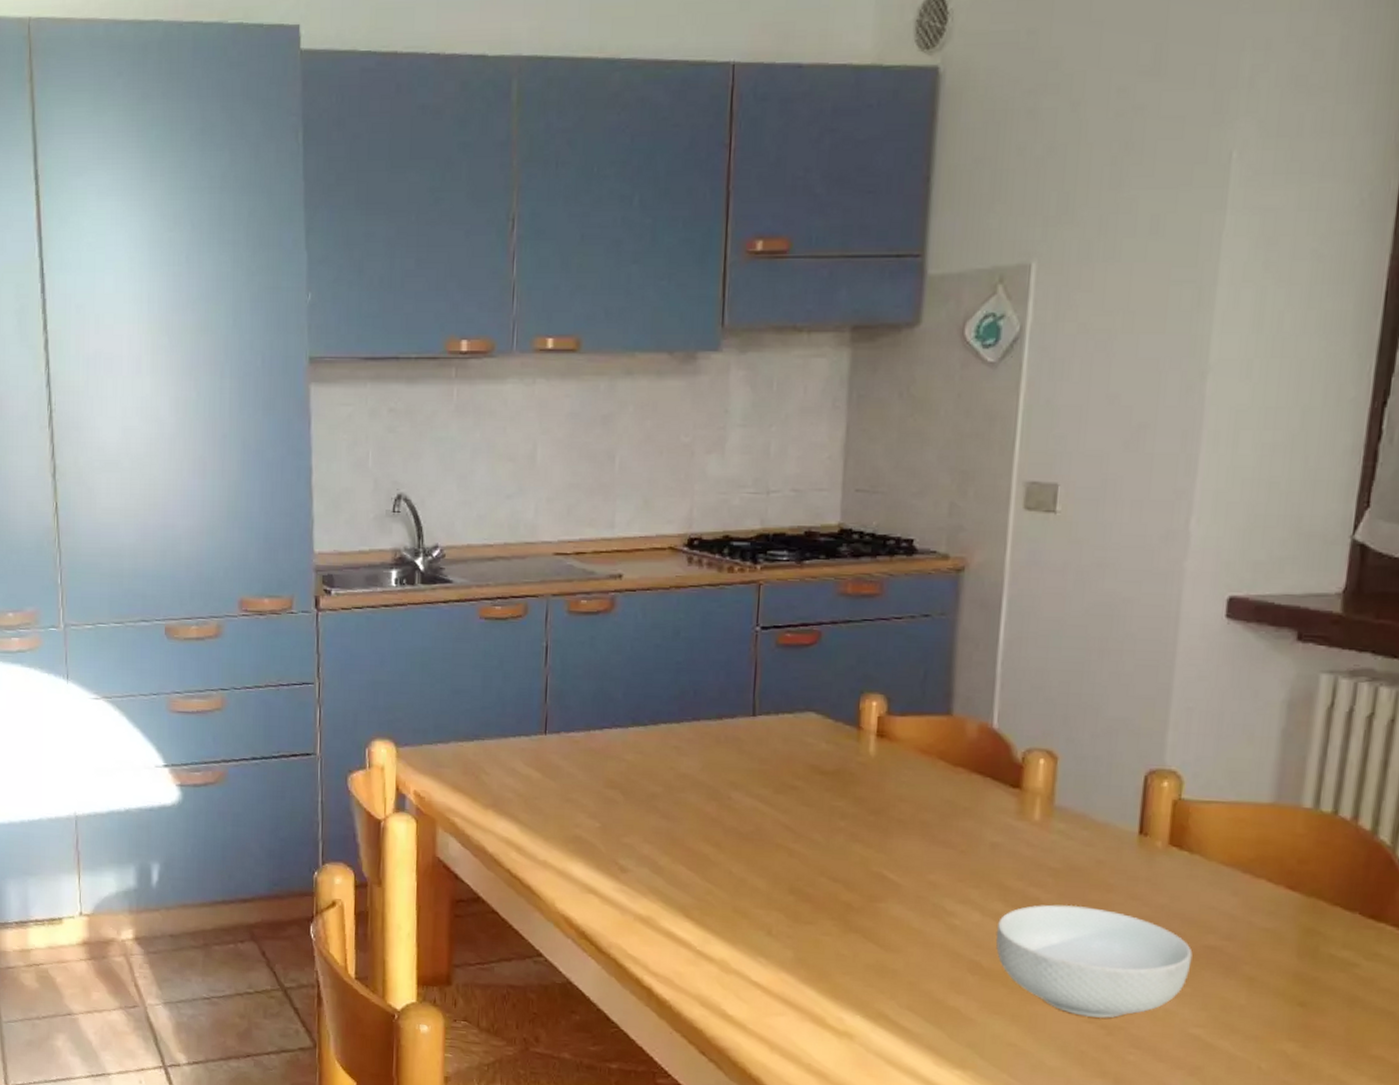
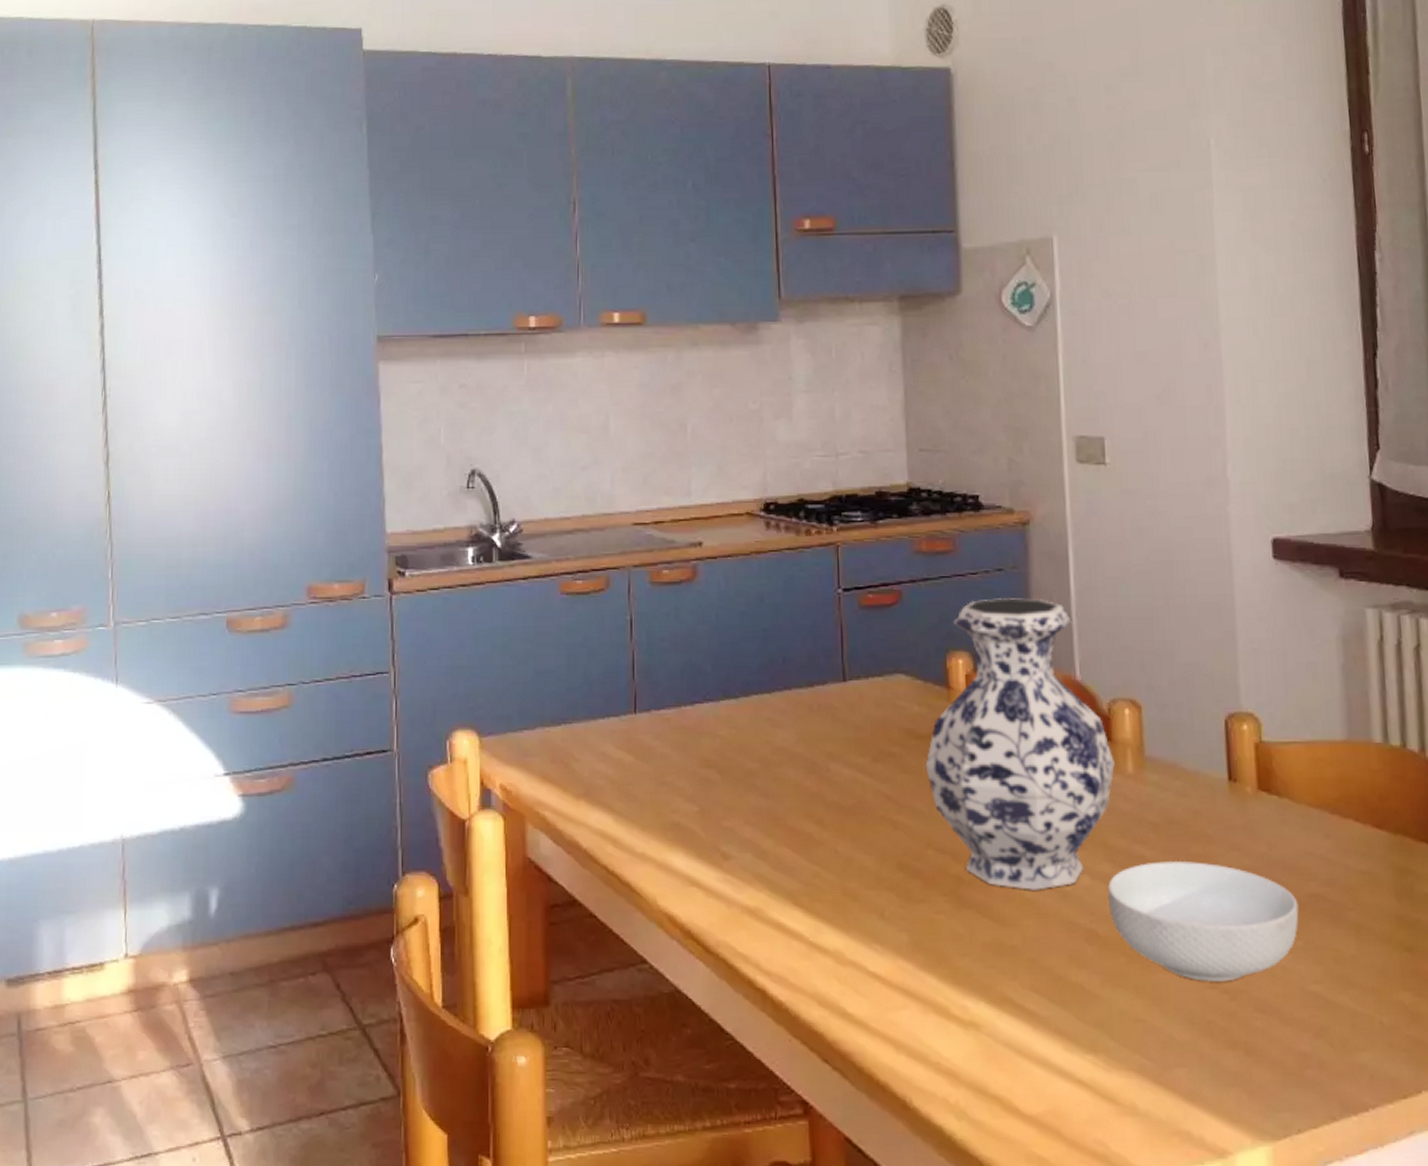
vase: none [827,643,1022,922] -> present [925,597,1115,890]

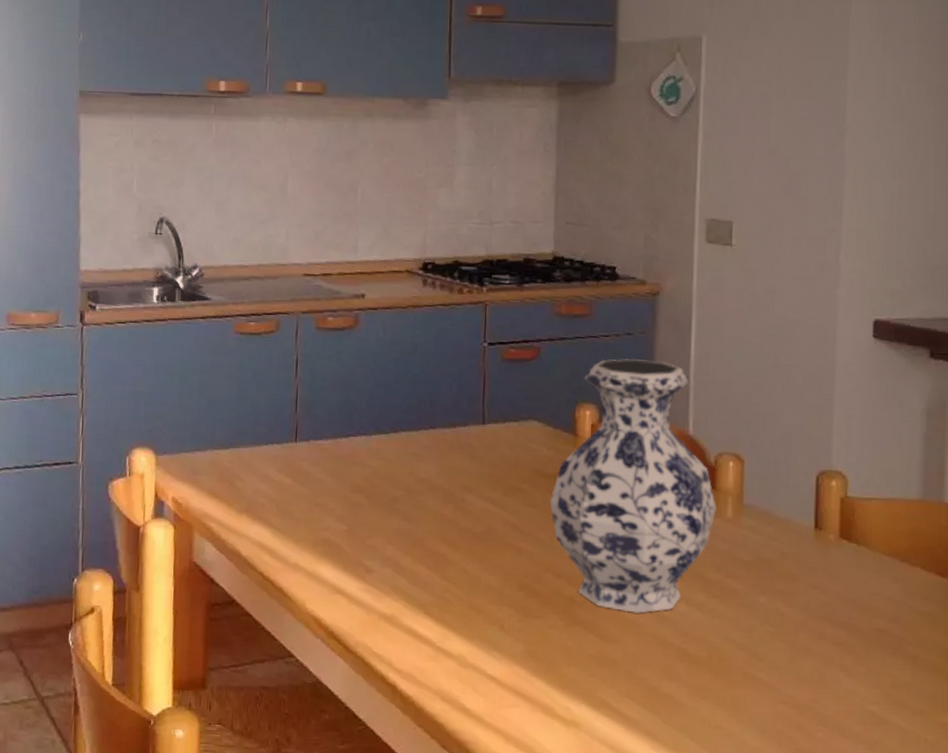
cereal bowl: present [1107,860,1299,982] -> none [700,594,865,699]

